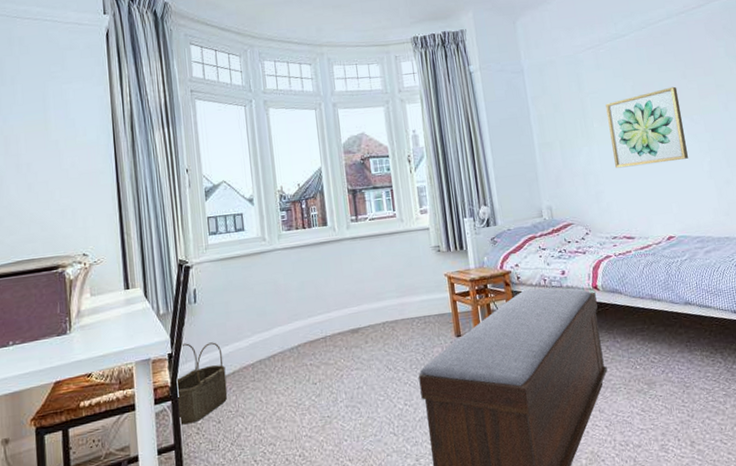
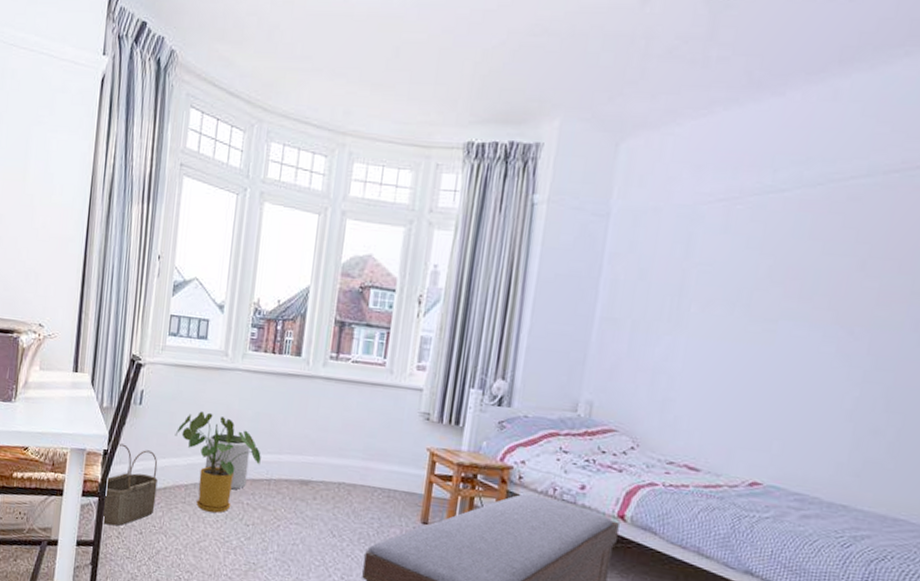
house plant: none [232,293,314,383] -> present [175,411,261,513]
plant pot: none [263,306,306,356] -> present [204,433,250,490]
wall art: present [605,86,688,168] -> none [704,279,844,386]

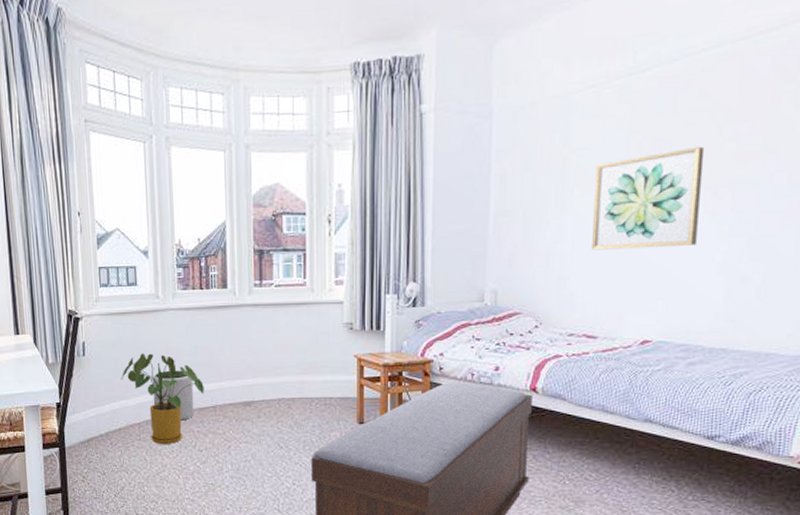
wicker basket: present [103,443,158,526] -> none [63,395,113,471]
wall art: none [704,279,844,386] -> present [592,146,705,250]

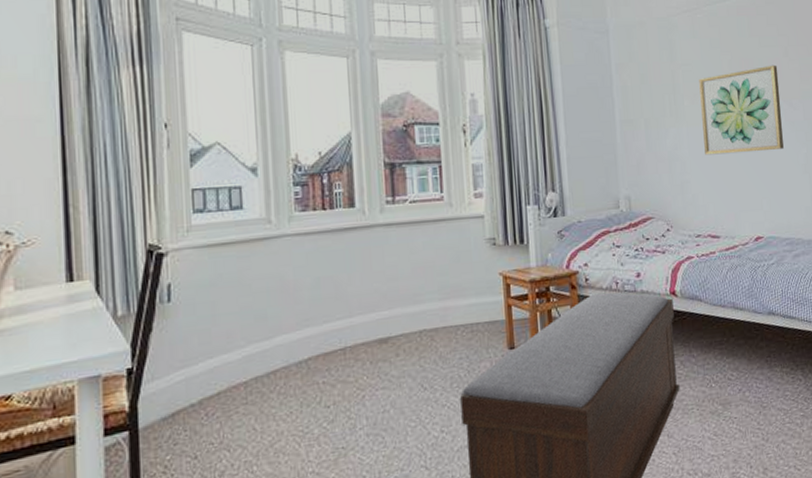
house plant: present [121,353,204,444] -> none [220,290,330,406]
plant pot: present [152,370,194,421] -> none [263,308,318,372]

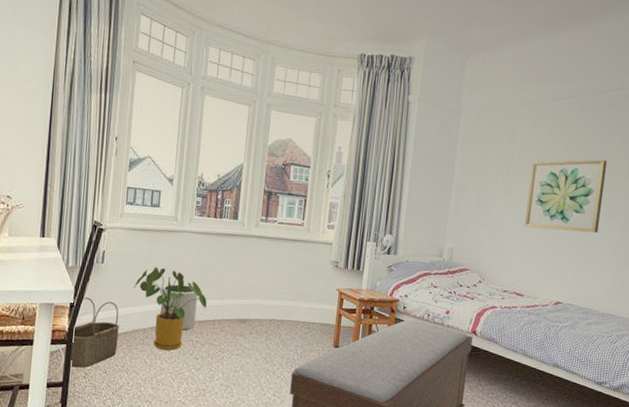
wicker basket: none [135,353,209,463] -> present [71,297,119,368]
house plant: none [220,290,330,406] -> present [133,267,207,351]
plant pot: none [263,308,318,372] -> present [160,285,198,331]

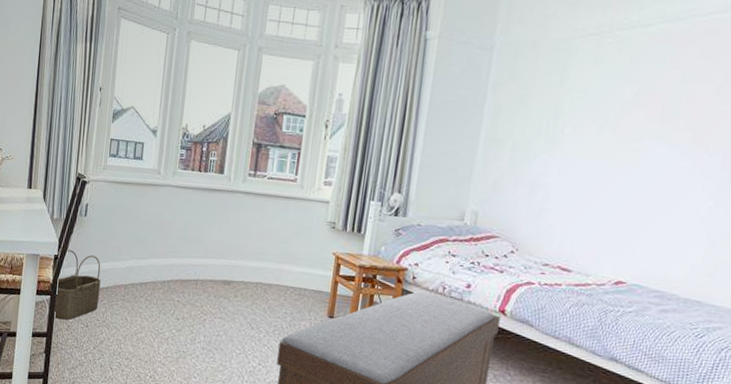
house plant: present [133,267,207,351] -> none [115,221,190,309]
plant pot: present [160,285,198,331] -> none [141,241,180,289]
wall art: present [525,159,608,233] -> none [576,103,701,197]

